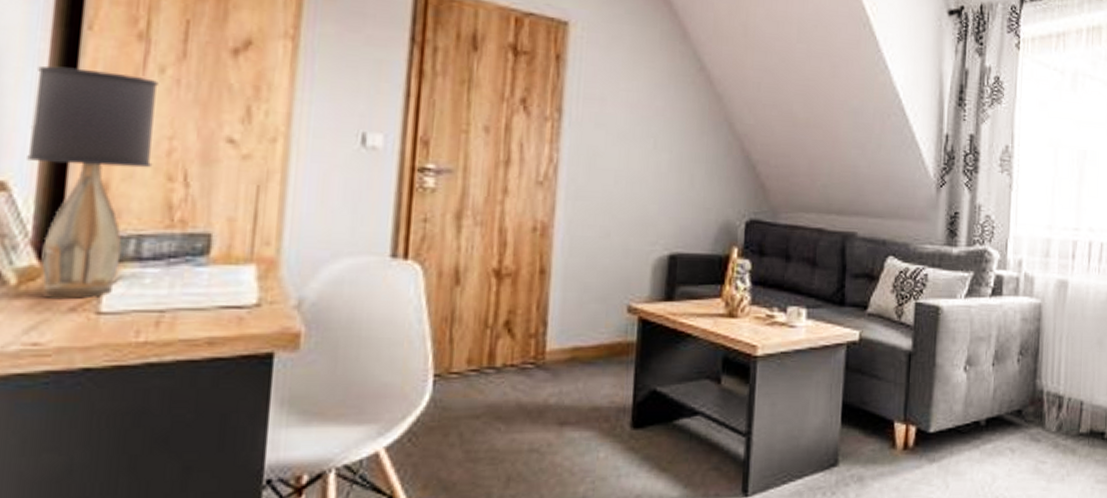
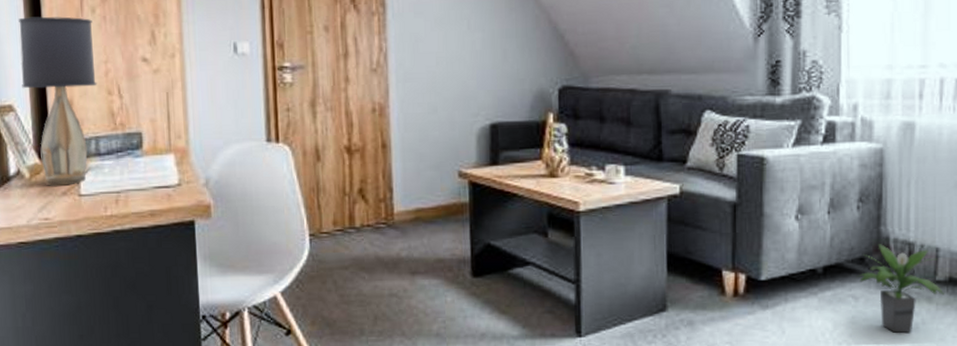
potted plant: none [1014,397,1086,485] -> present [857,244,944,333]

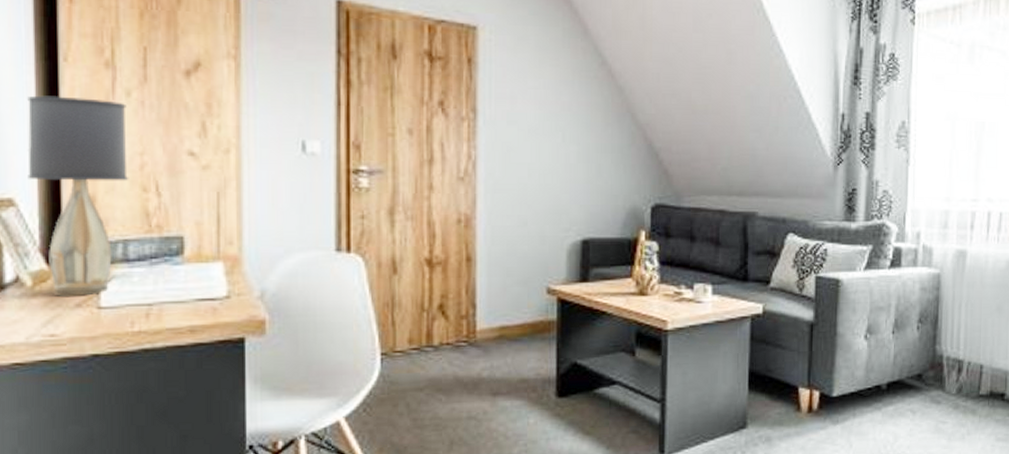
potted plant: present [857,244,944,333] -> none [915,361,986,444]

